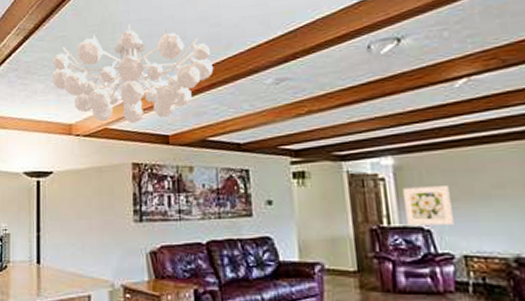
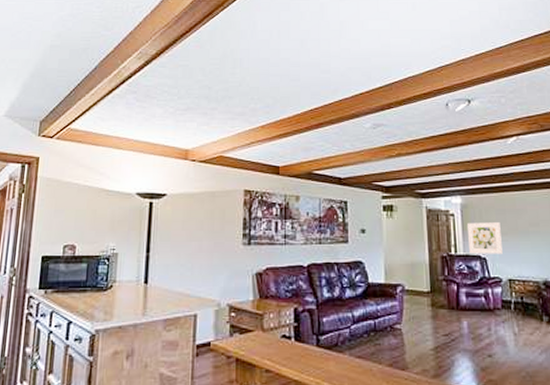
chandelier: present [52,24,214,124] -> none [172,62,322,154]

